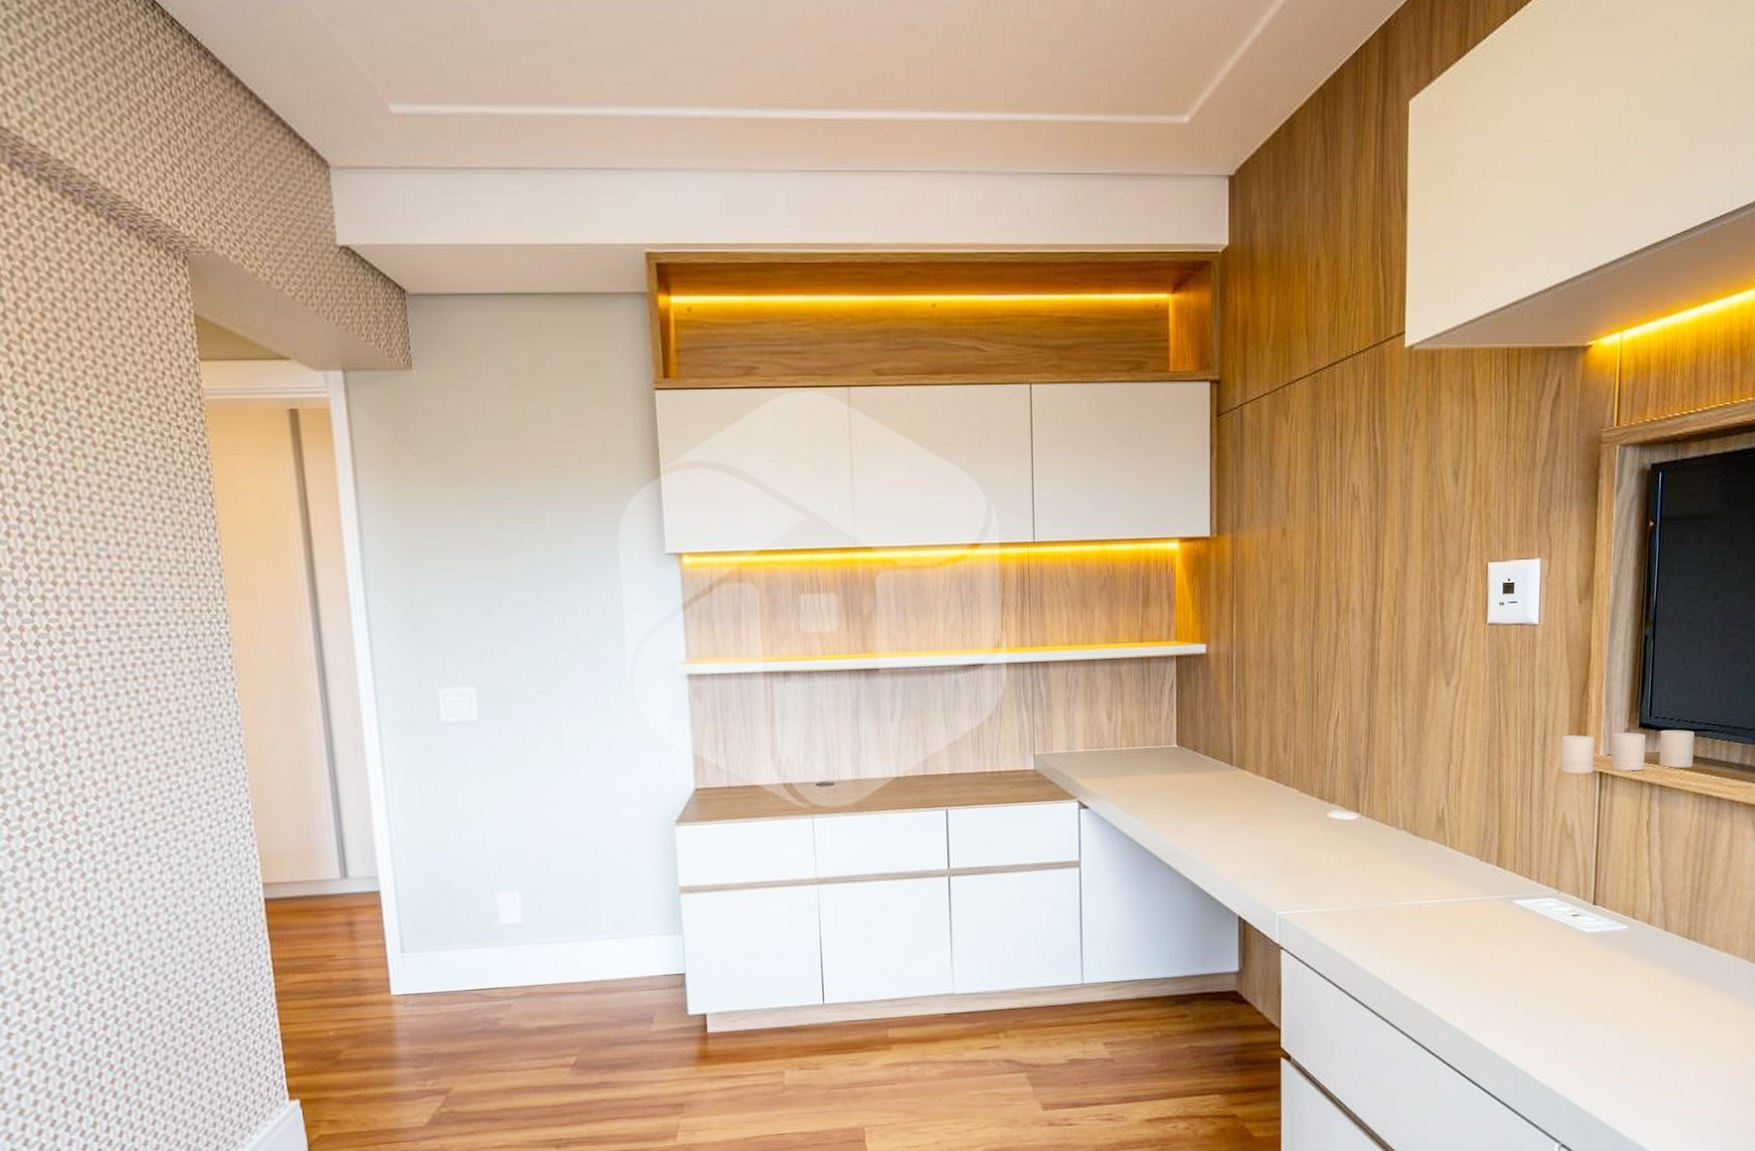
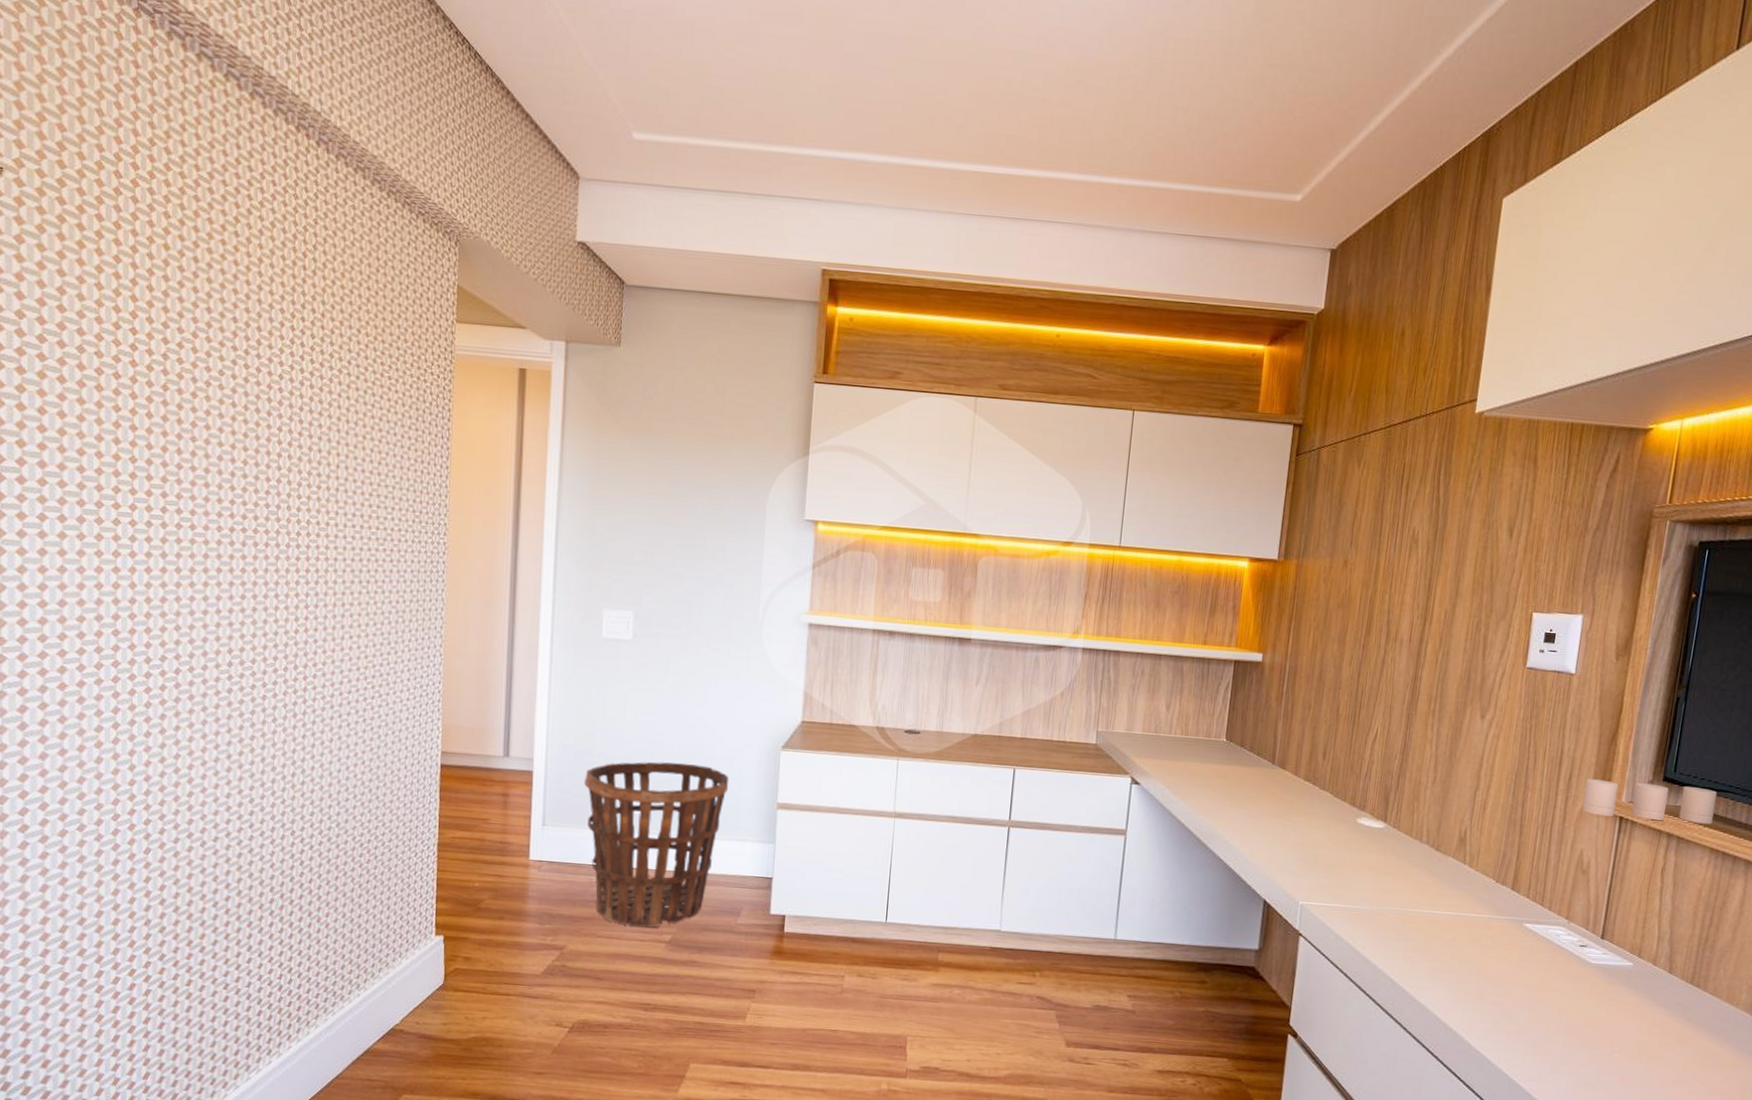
basket: none [444,856,620,1053] -> present [583,762,729,928]

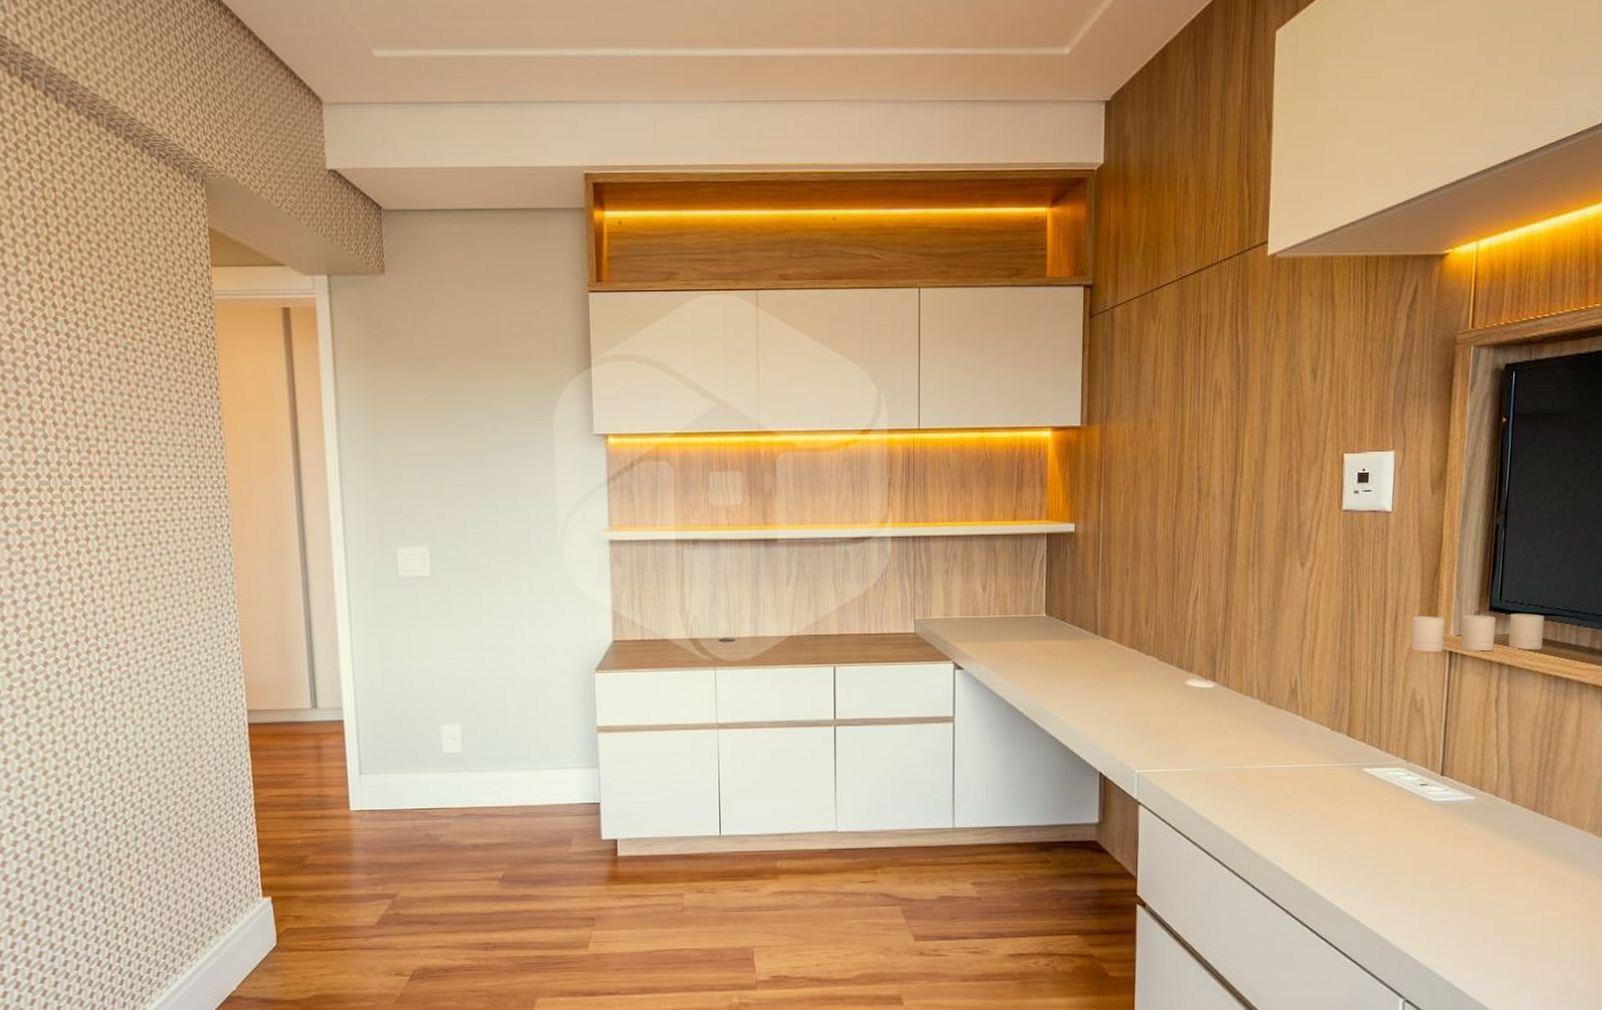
basket: present [583,762,729,928] -> none [396,696,546,866]

